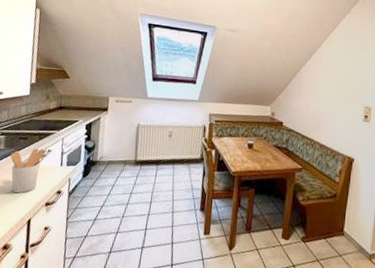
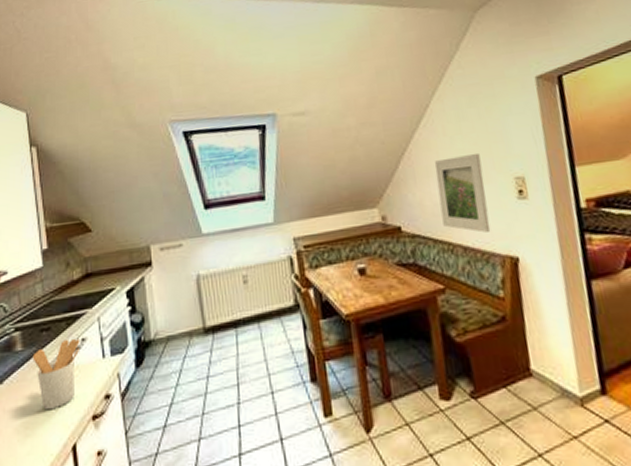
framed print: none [311,83,346,138] -> present [434,152,491,233]

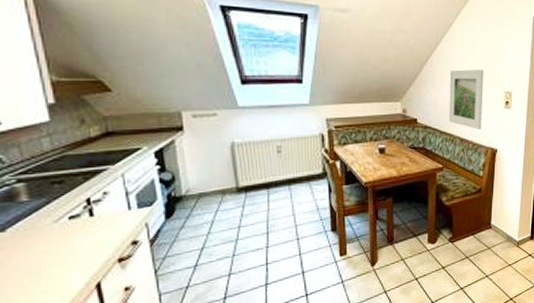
utensil holder: present [32,339,80,411] -> none [42,192,102,255]

